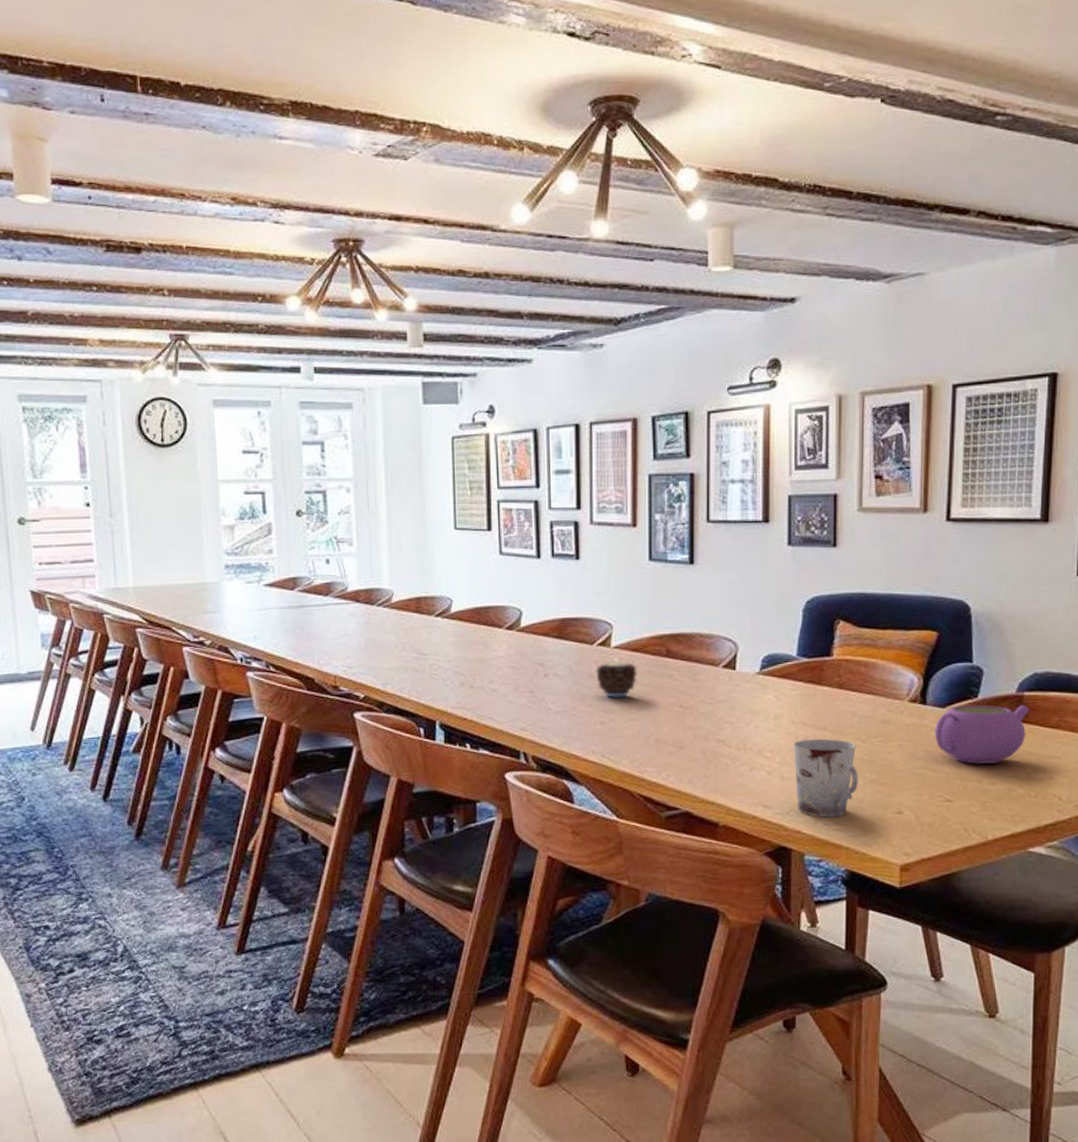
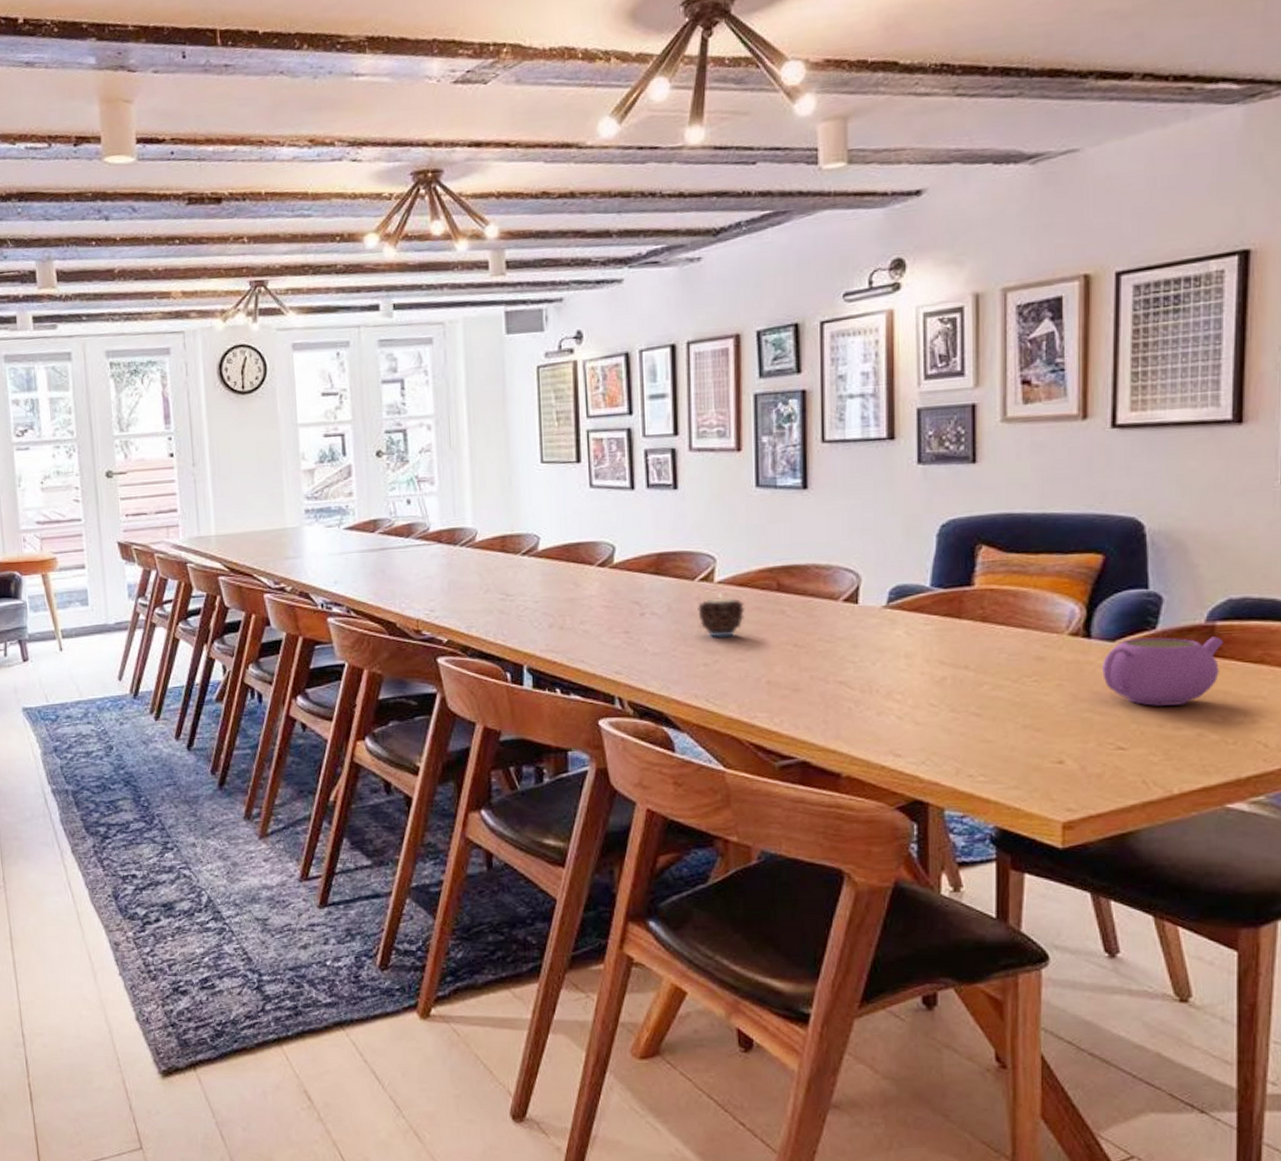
cup: present [793,738,858,818] -> none [928,678,1008,768]

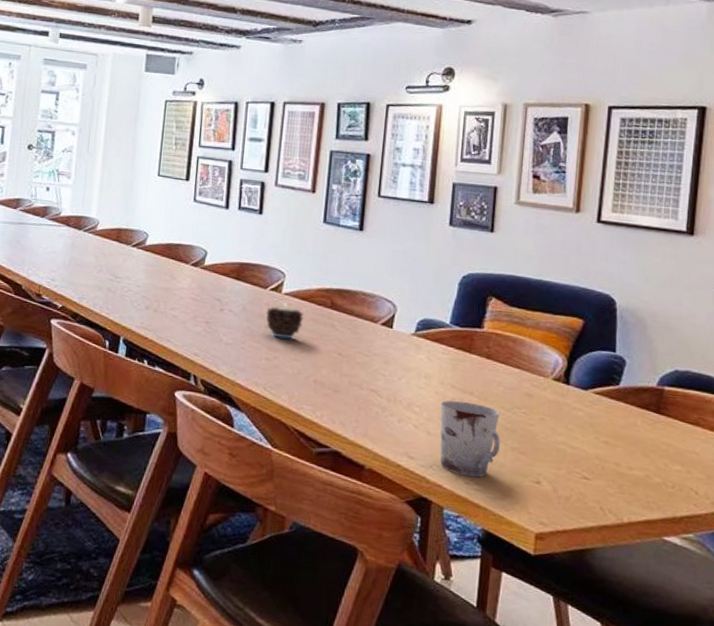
cup: none [928,678,1008,768] -> present [440,400,500,478]
teapot: present [1102,636,1224,706] -> none [576,390,670,450]

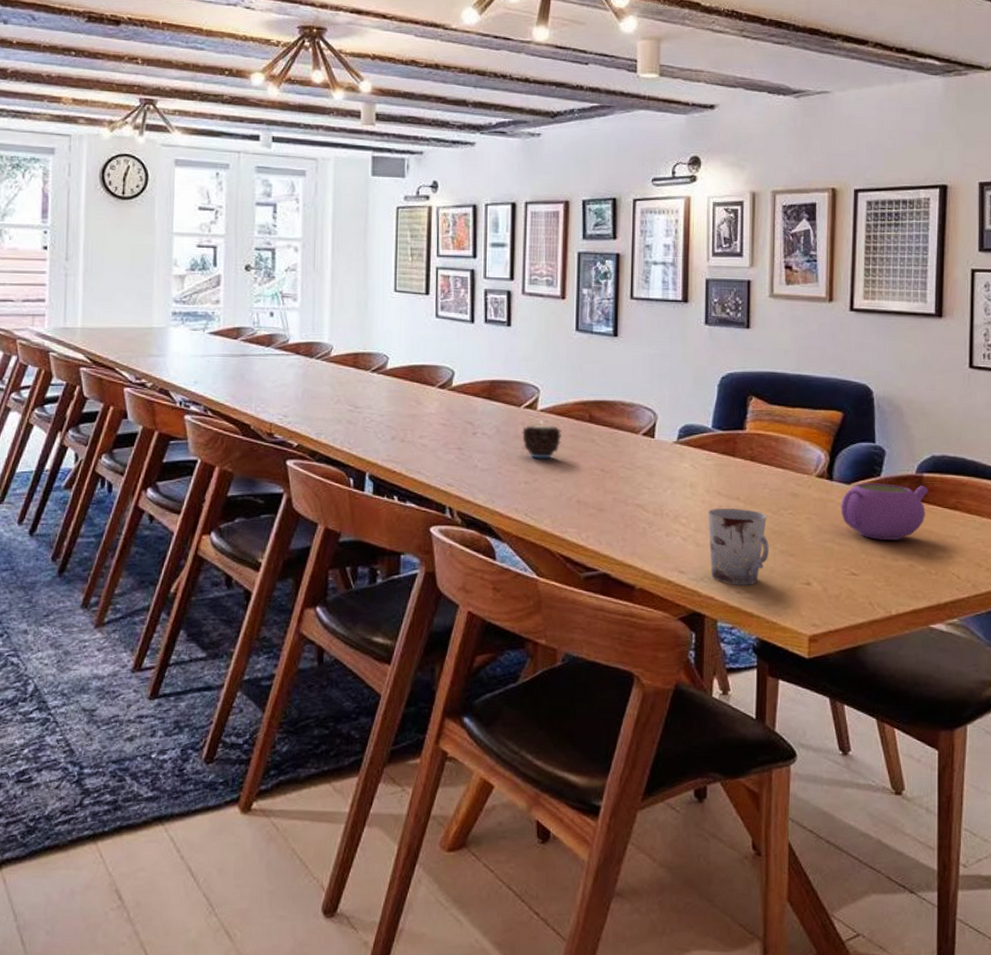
teapot: none [576,390,670,450] -> present [841,483,929,540]

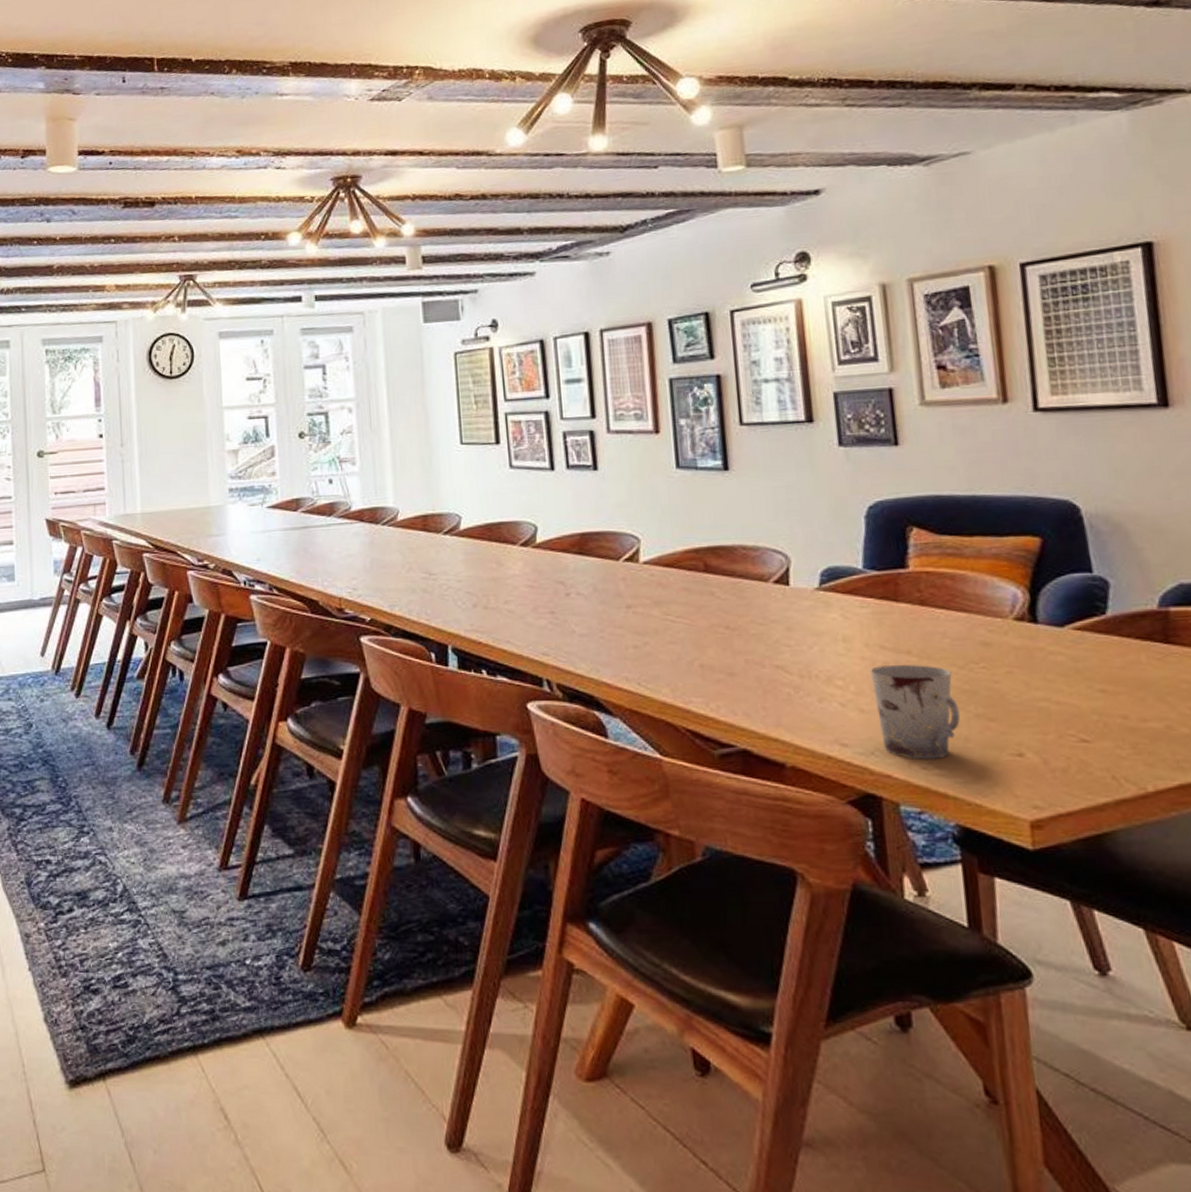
candle: present [522,420,562,459] -> none [624,574,673,619]
teapot: present [841,483,929,540] -> none [1053,623,1181,696]

